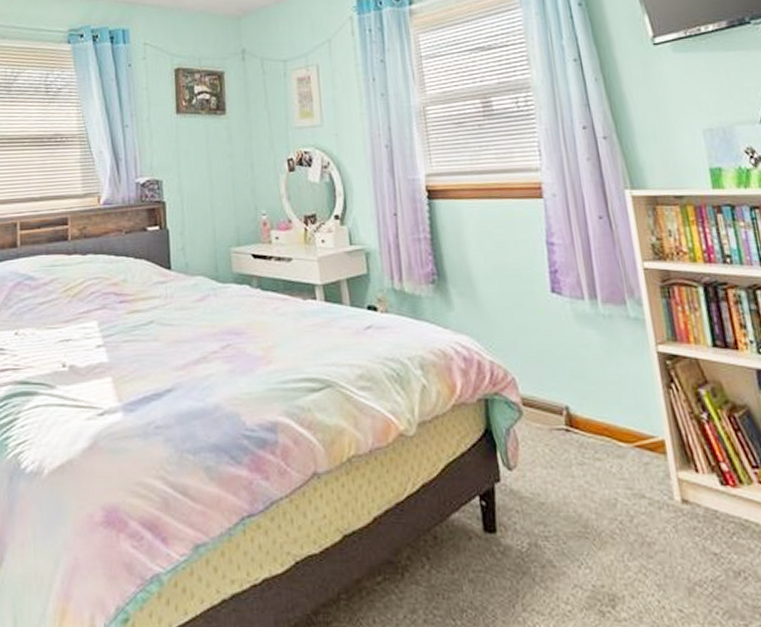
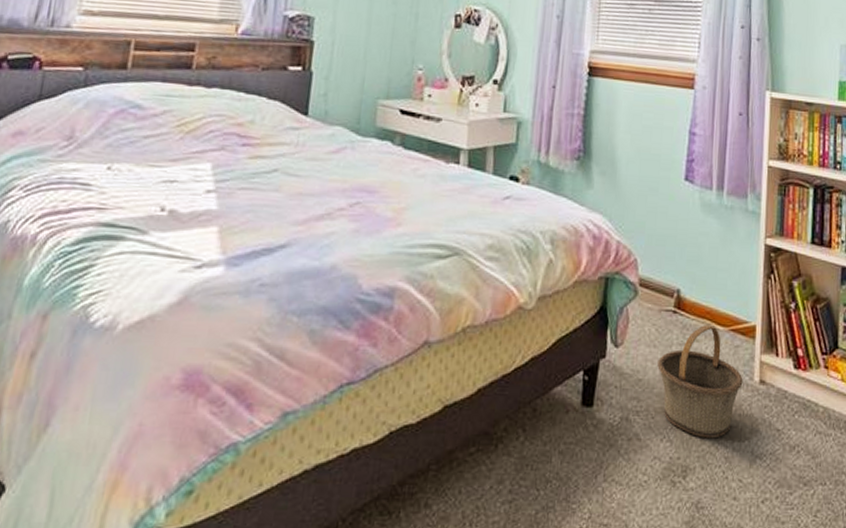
basket: none [558,441,662,564] -> present [657,324,743,439]

